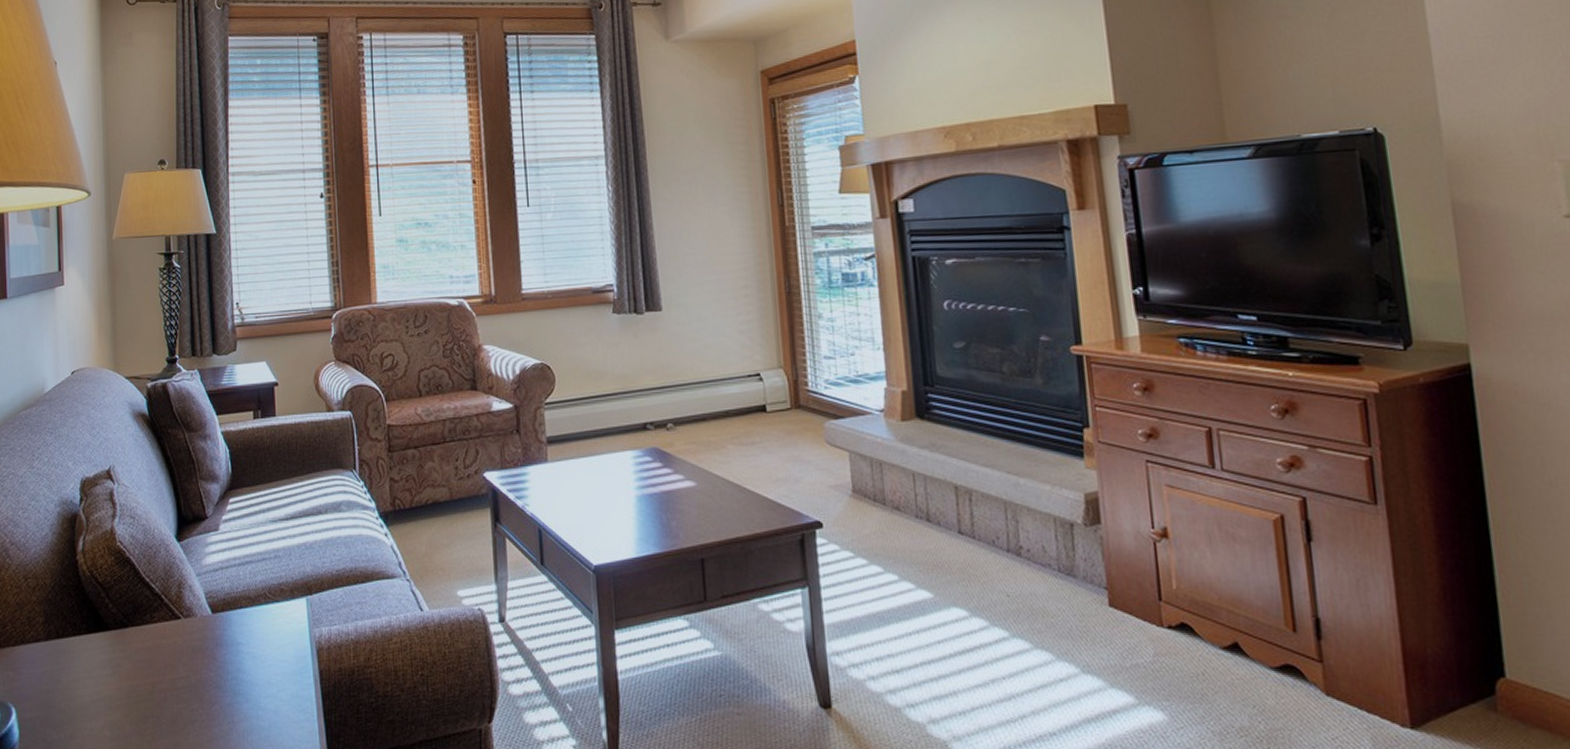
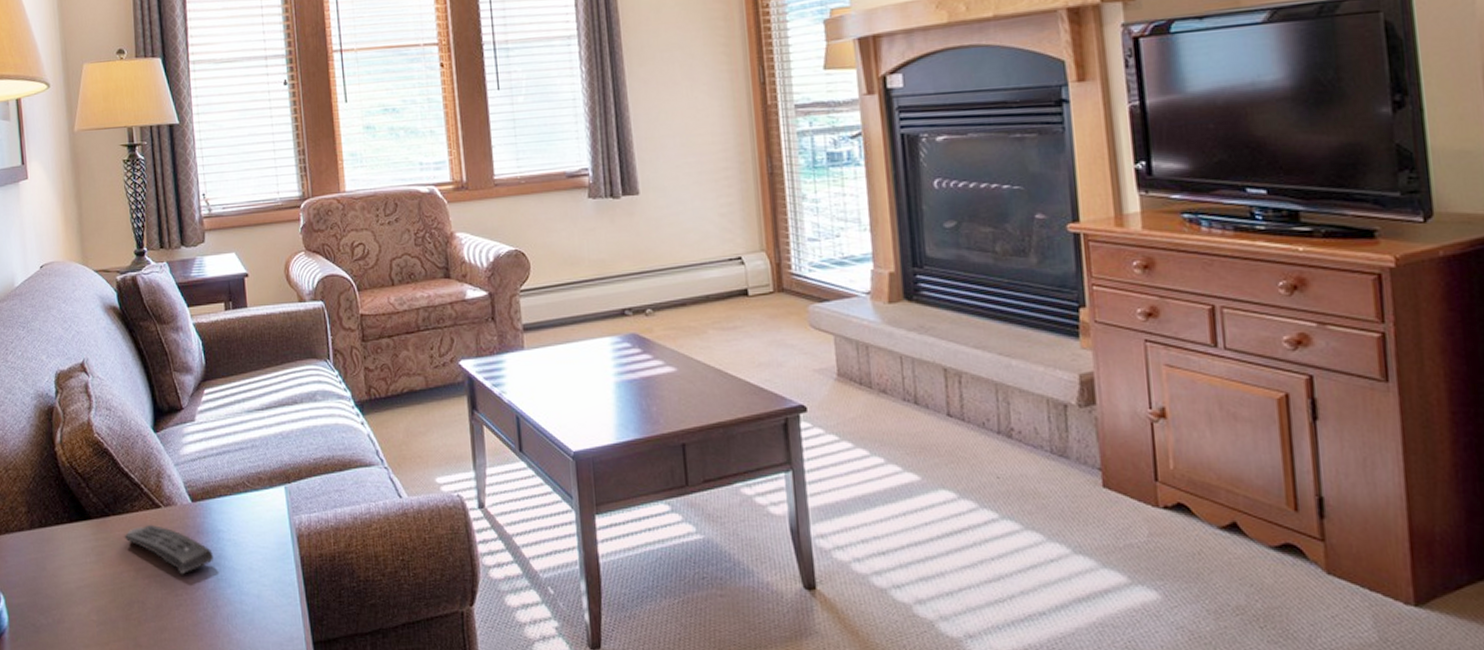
remote control: none [142,637,232,689] -> present [124,525,214,575]

